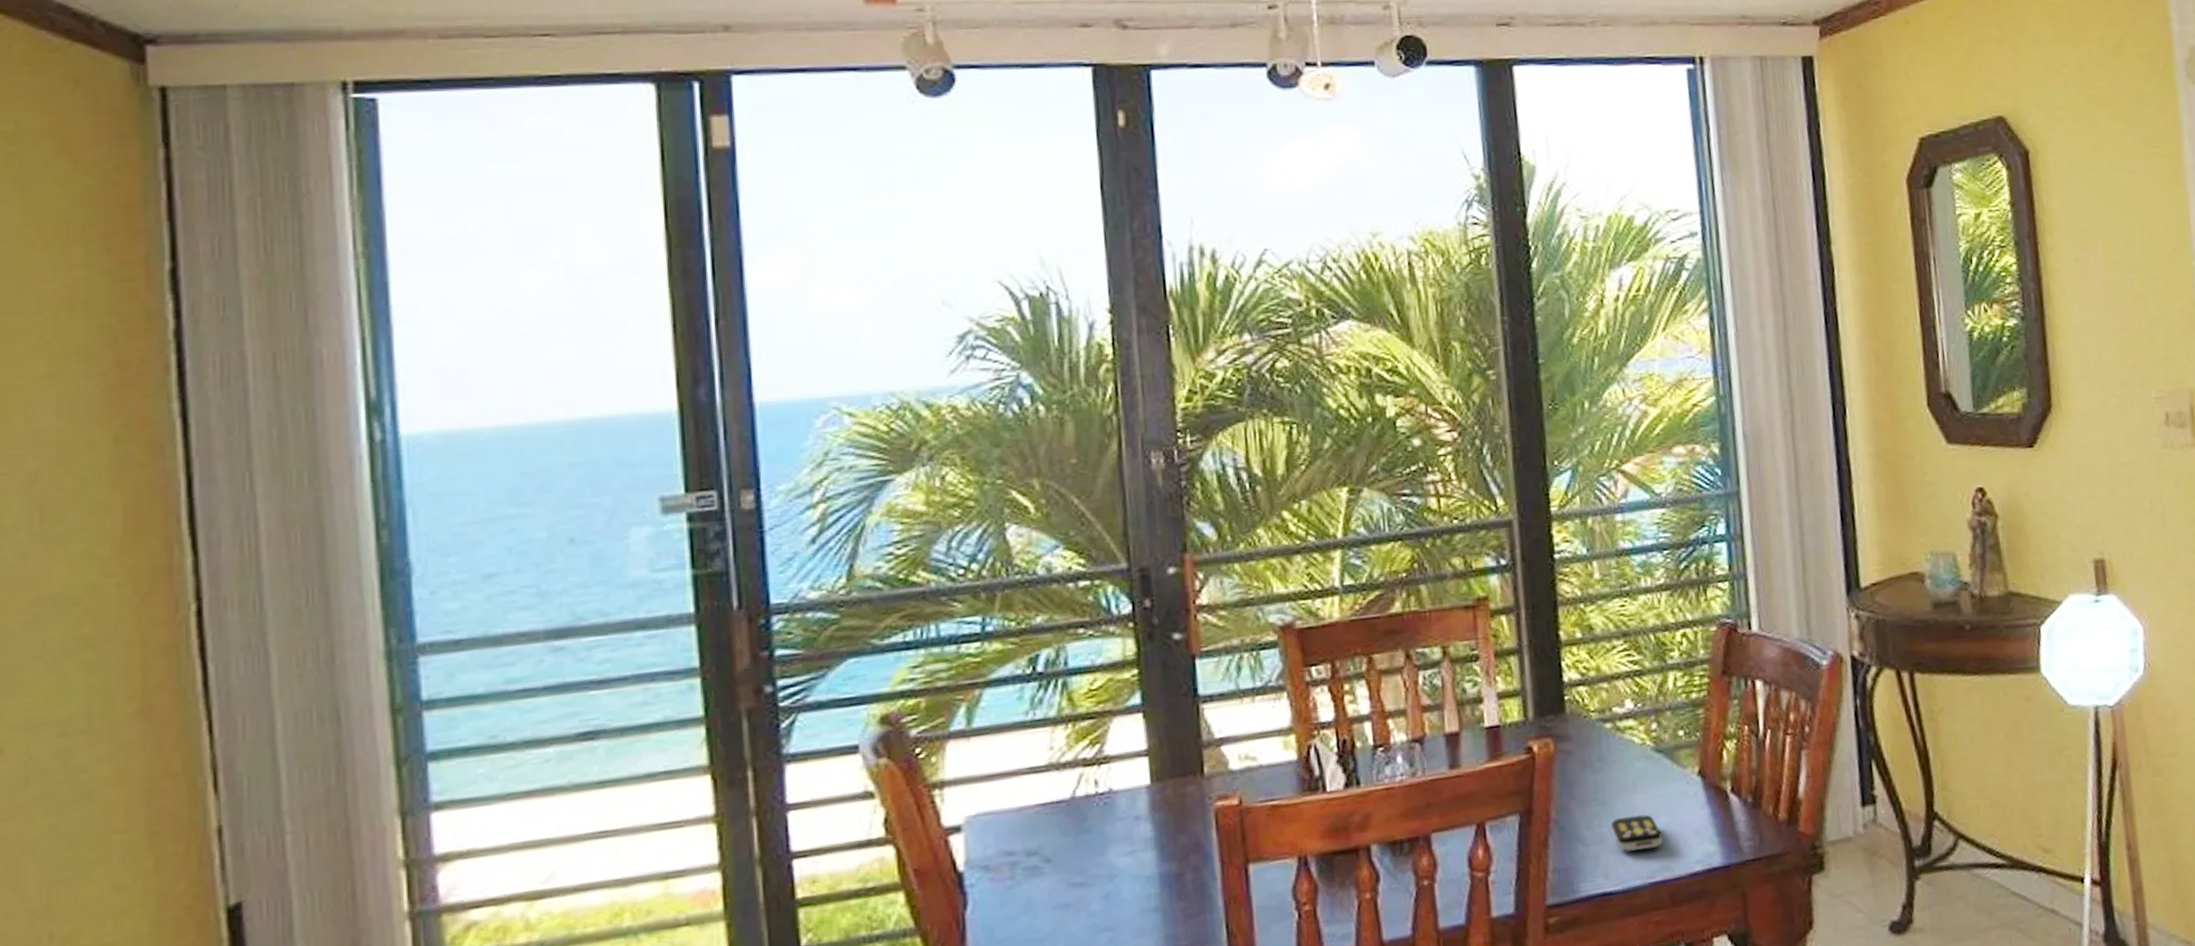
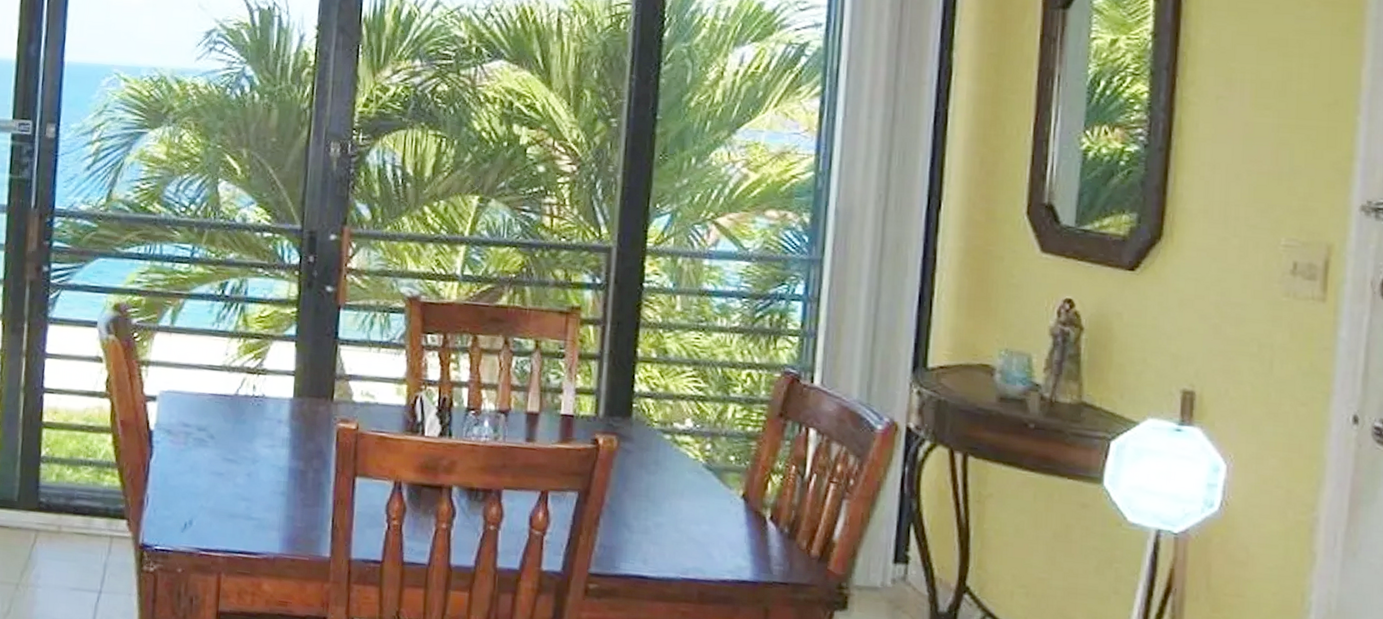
remote control: present [1611,814,1663,852] -> none [656,517,700,550]

